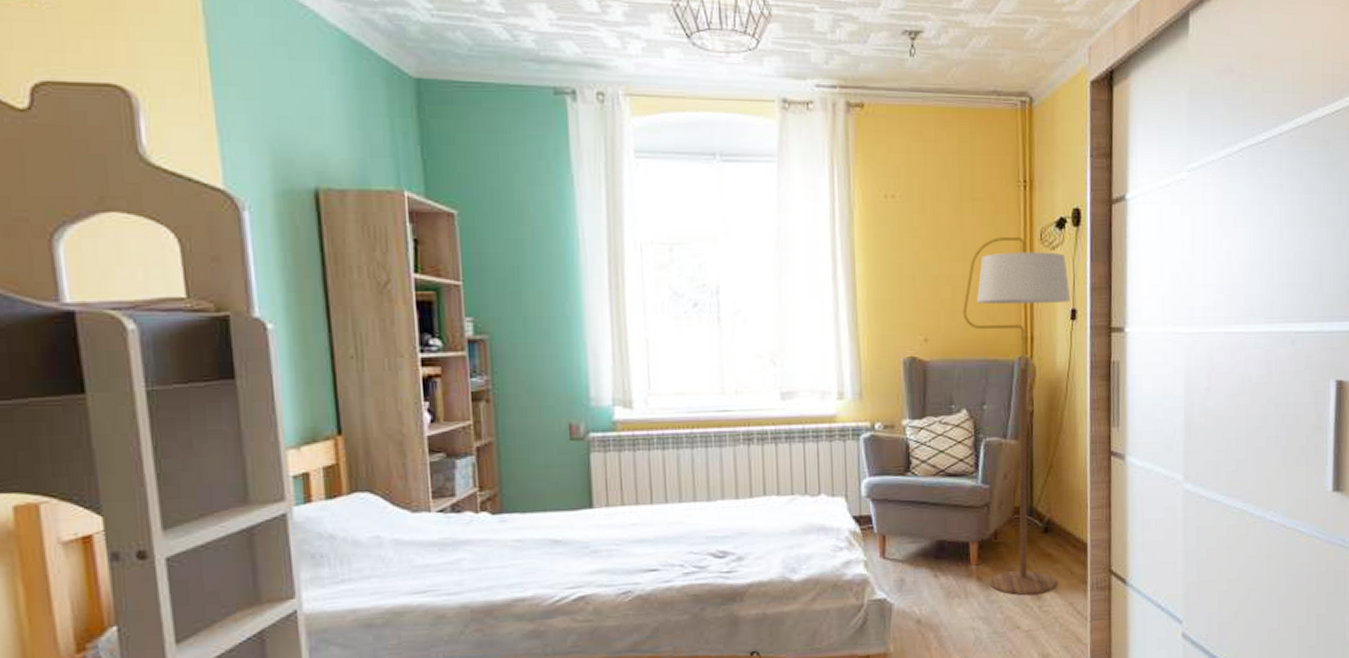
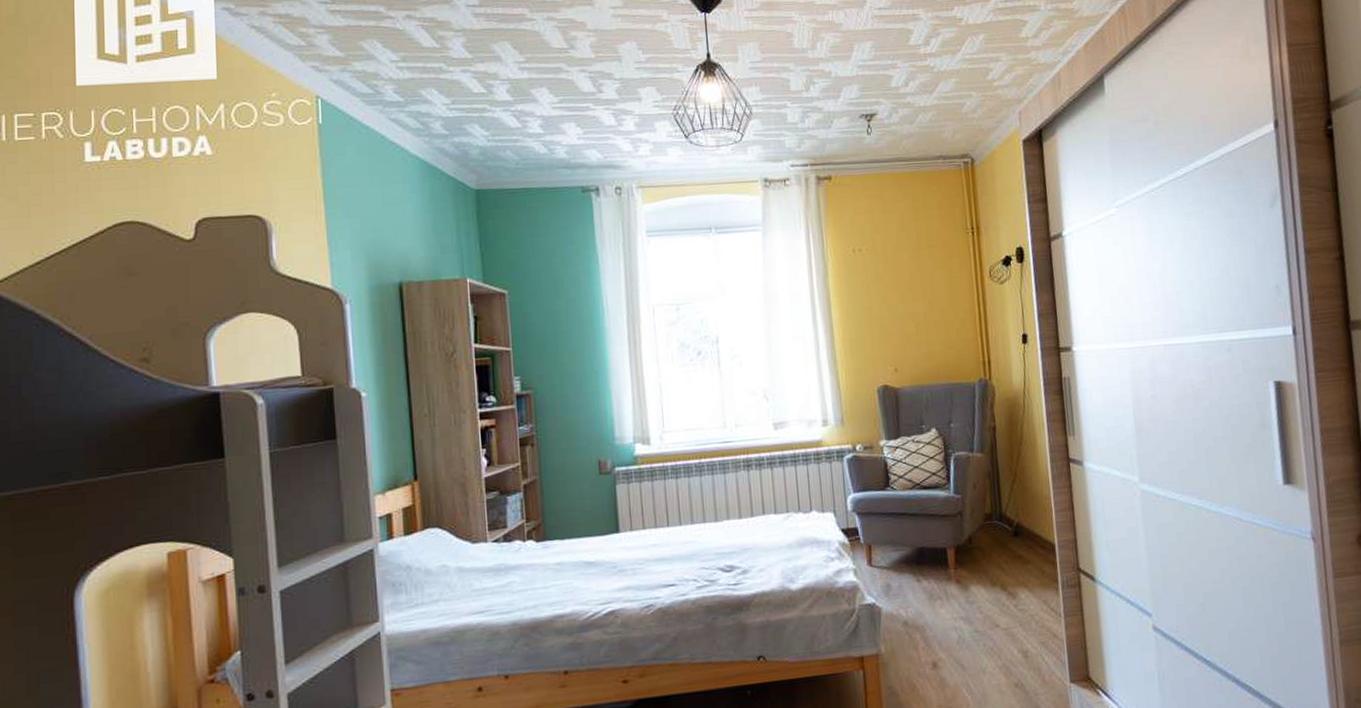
floor lamp: present [963,237,1071,595] -> none [926,276,1031,595]

